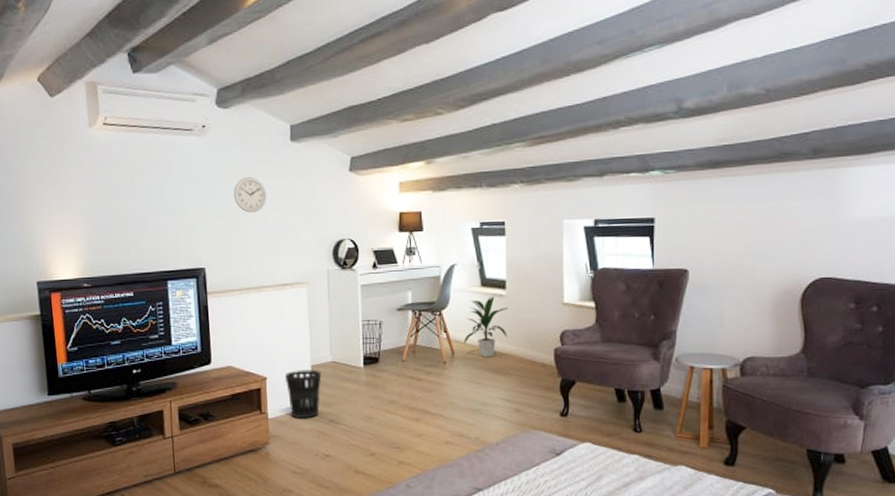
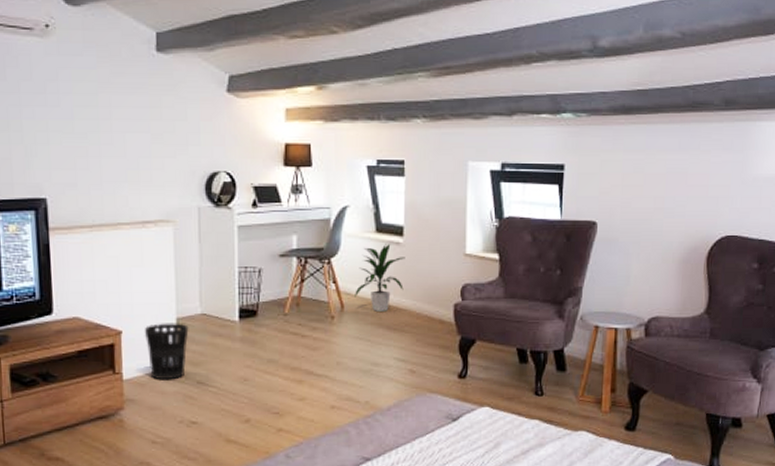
wall clock: present [234,176,267,213] -> none [84,90,126,135]

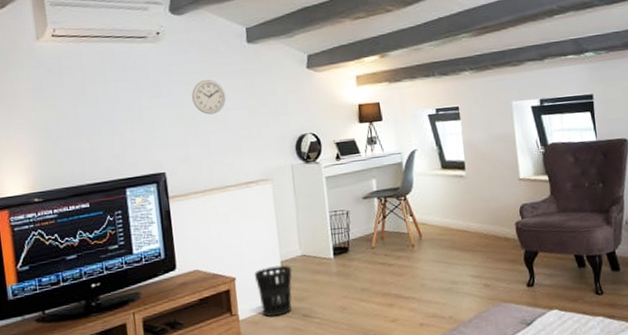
wall clock: none [84,90,126,135] -> present [192,79,226,115]
indoor plant: present [355,244,405,311] -> none [429,177,471,237]

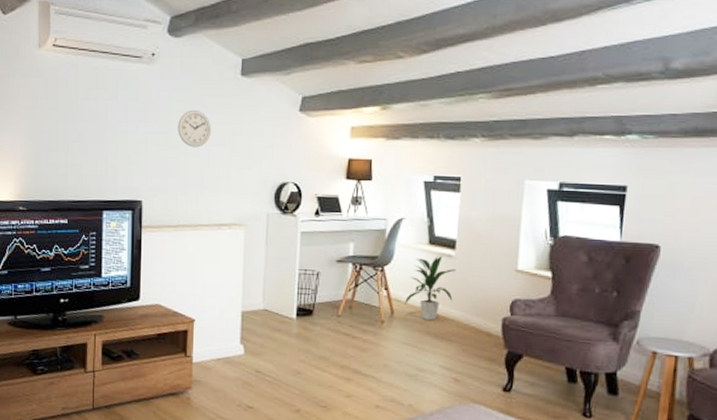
wastebasket: present [254,265,292,317] -> none [213,315,252,367]
indoor plant: none [429,177,471,237] -> present [405,256,456,320]

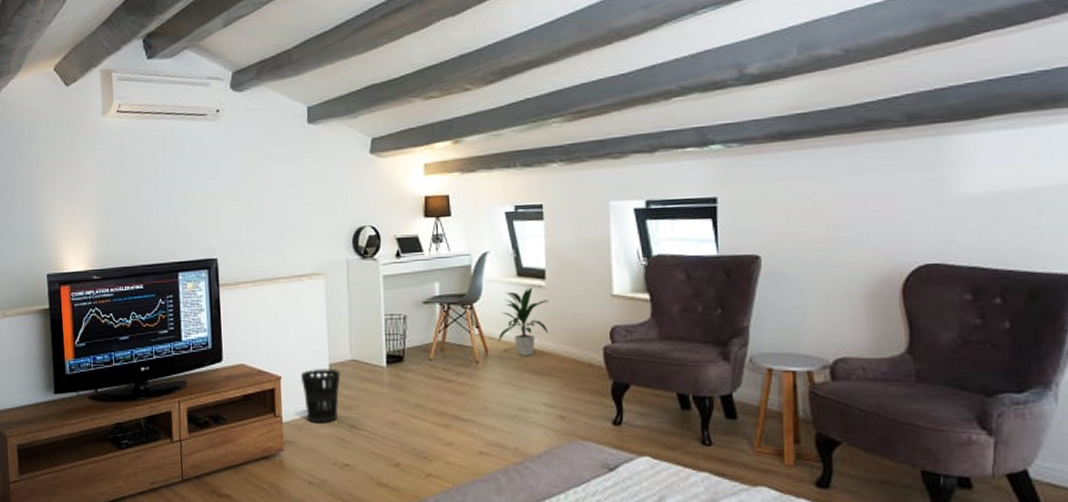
wall clock: present [178,109,212,148] -> none [248,161,283,200]
wastebasket: none [213,315,252,367] -> present [300,368,341,423]

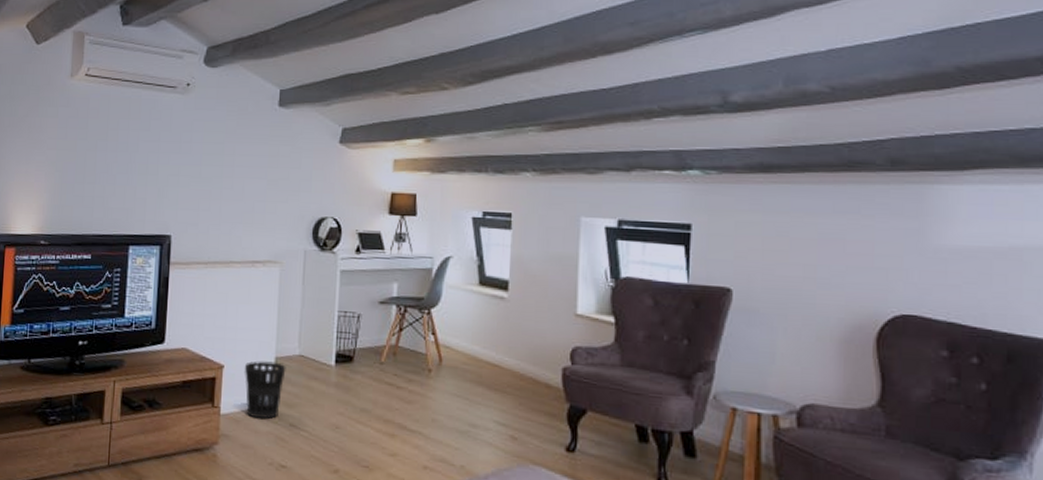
indoor plant: present [498,287,549,356] -> none [454,298,510,369]

